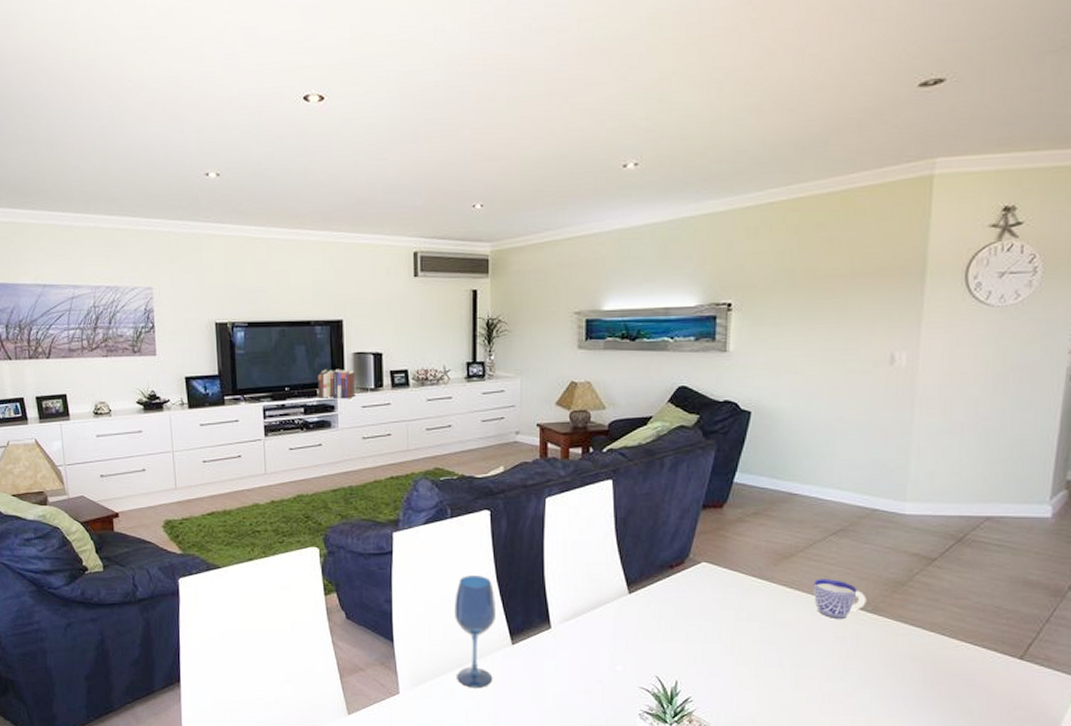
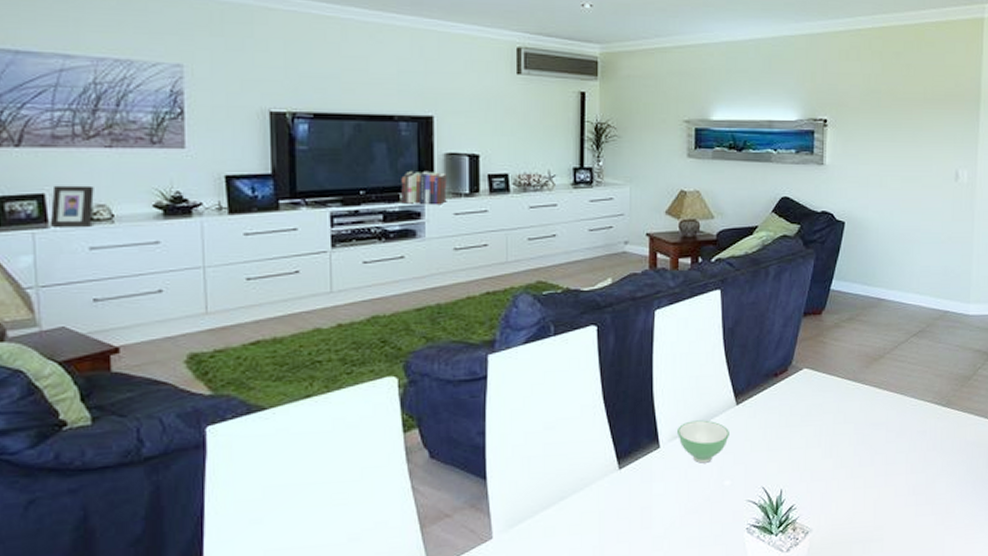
picture frame: none [70,387,98,419] -> present [49,185,94,227]
wineglass: present [454,575,495,687] -> none [557,397,602,521]
bowl: none [569,605,621,647] -> present [677,420,729,463]
cup: present [812,579,867,619] -> none [898,377,942,415]

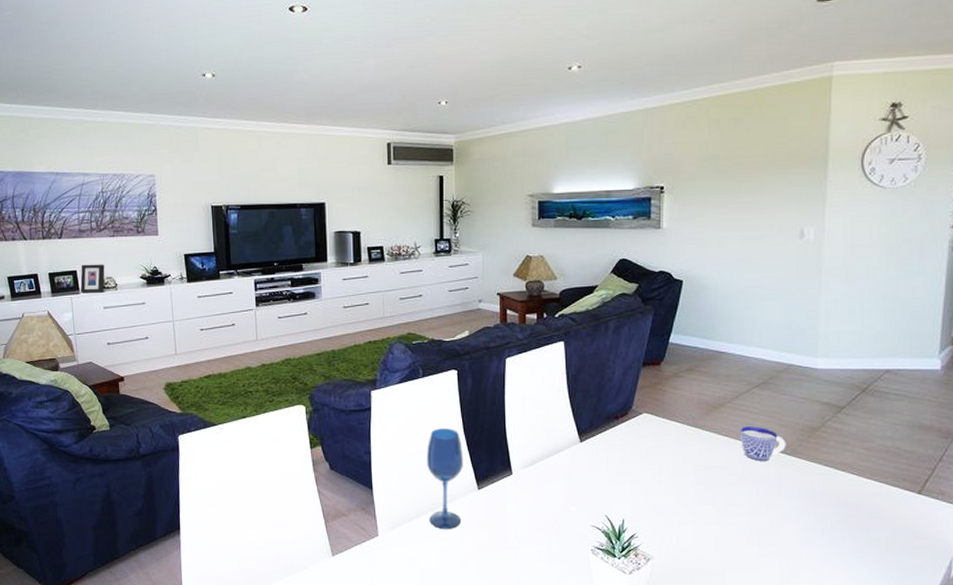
books: present [401,170,447,205] -> none [303,246,337,273]
wineglass: none [557,397,602,521] -> present [426,428,463,529]
bowl: present [677,420,729,463] -> none [528,453,574,490]
cup: none [898,377,942,415] -> present [739,426,786,461]

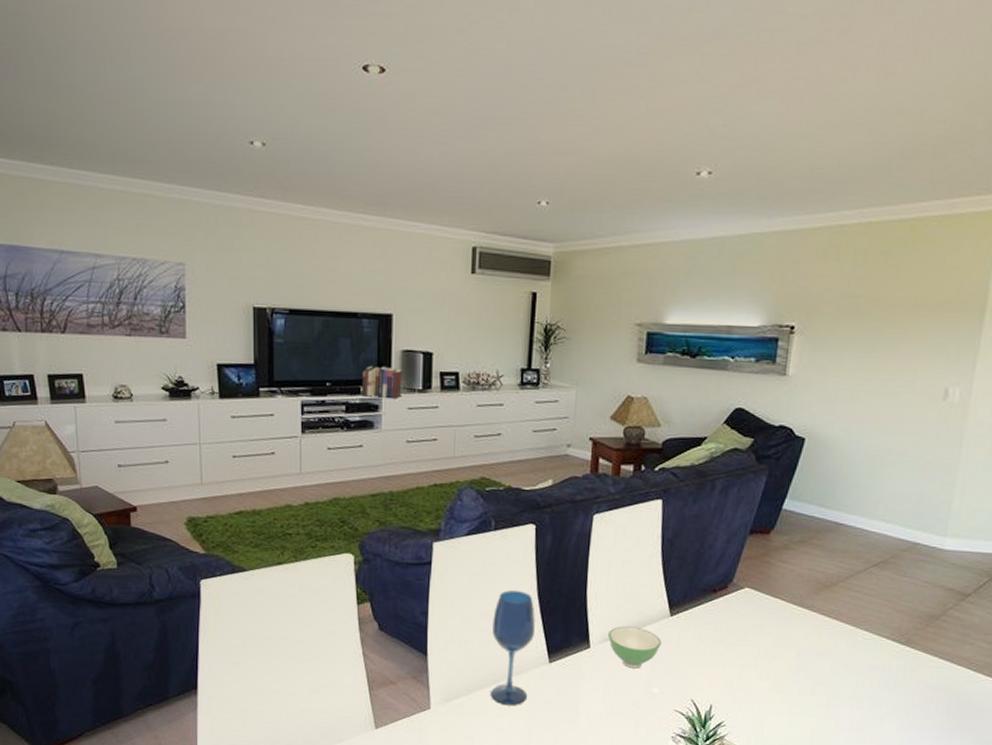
picture frame: present [80,264,105,293] -> none [86,367,118,403]
books: none [303,246,337,273] -> present [362,365,403,400]
bowl: none [528,453,574,490] -> present [608,626,661,669]
cup: present [739,426,786,461] -> none [850,609,901,649]

